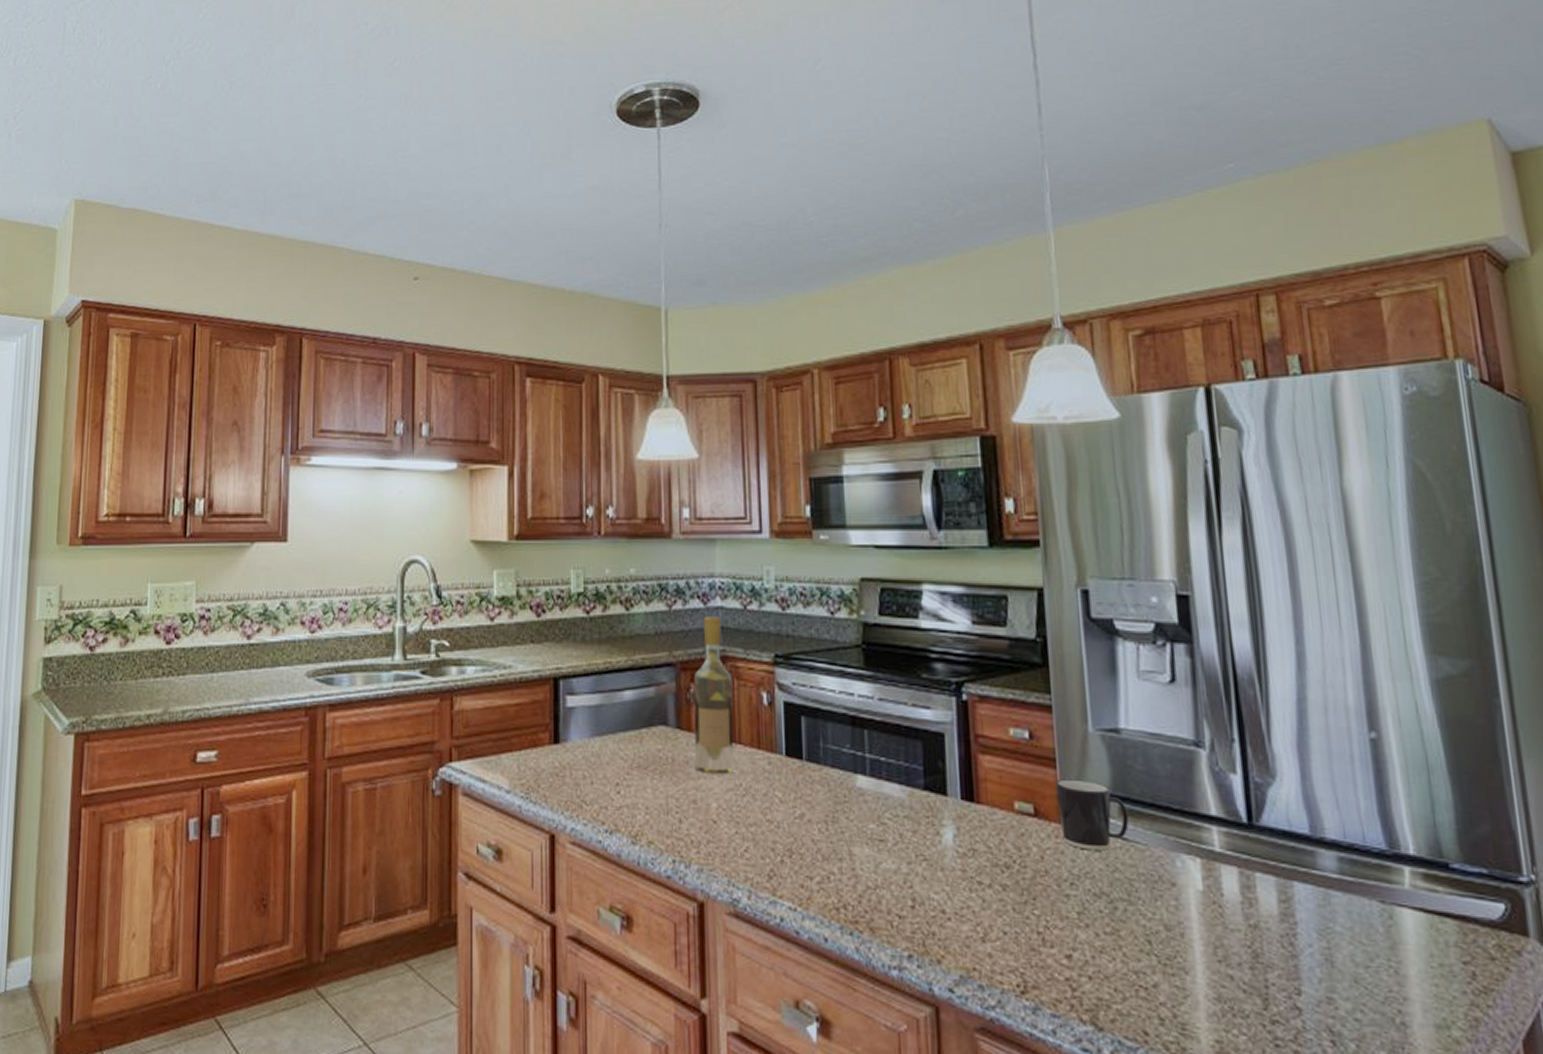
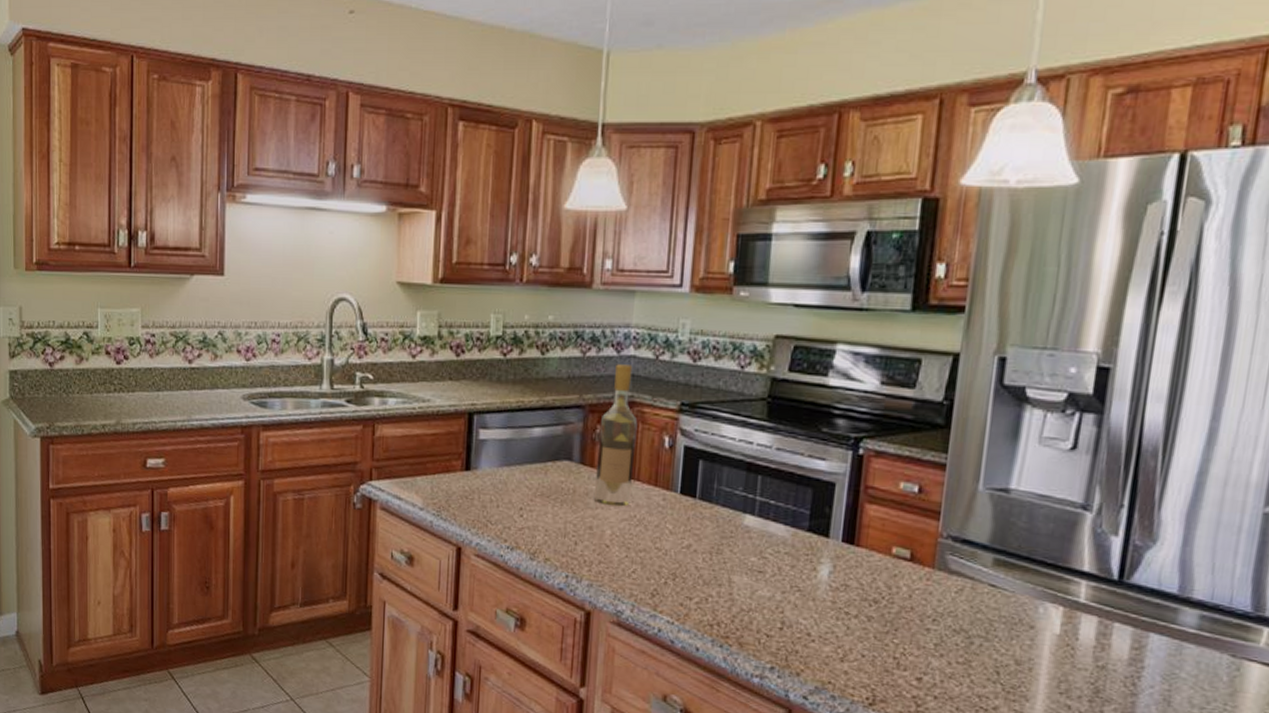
mug: present [1054,779,1129,851] -> none [933,530,1003,595]

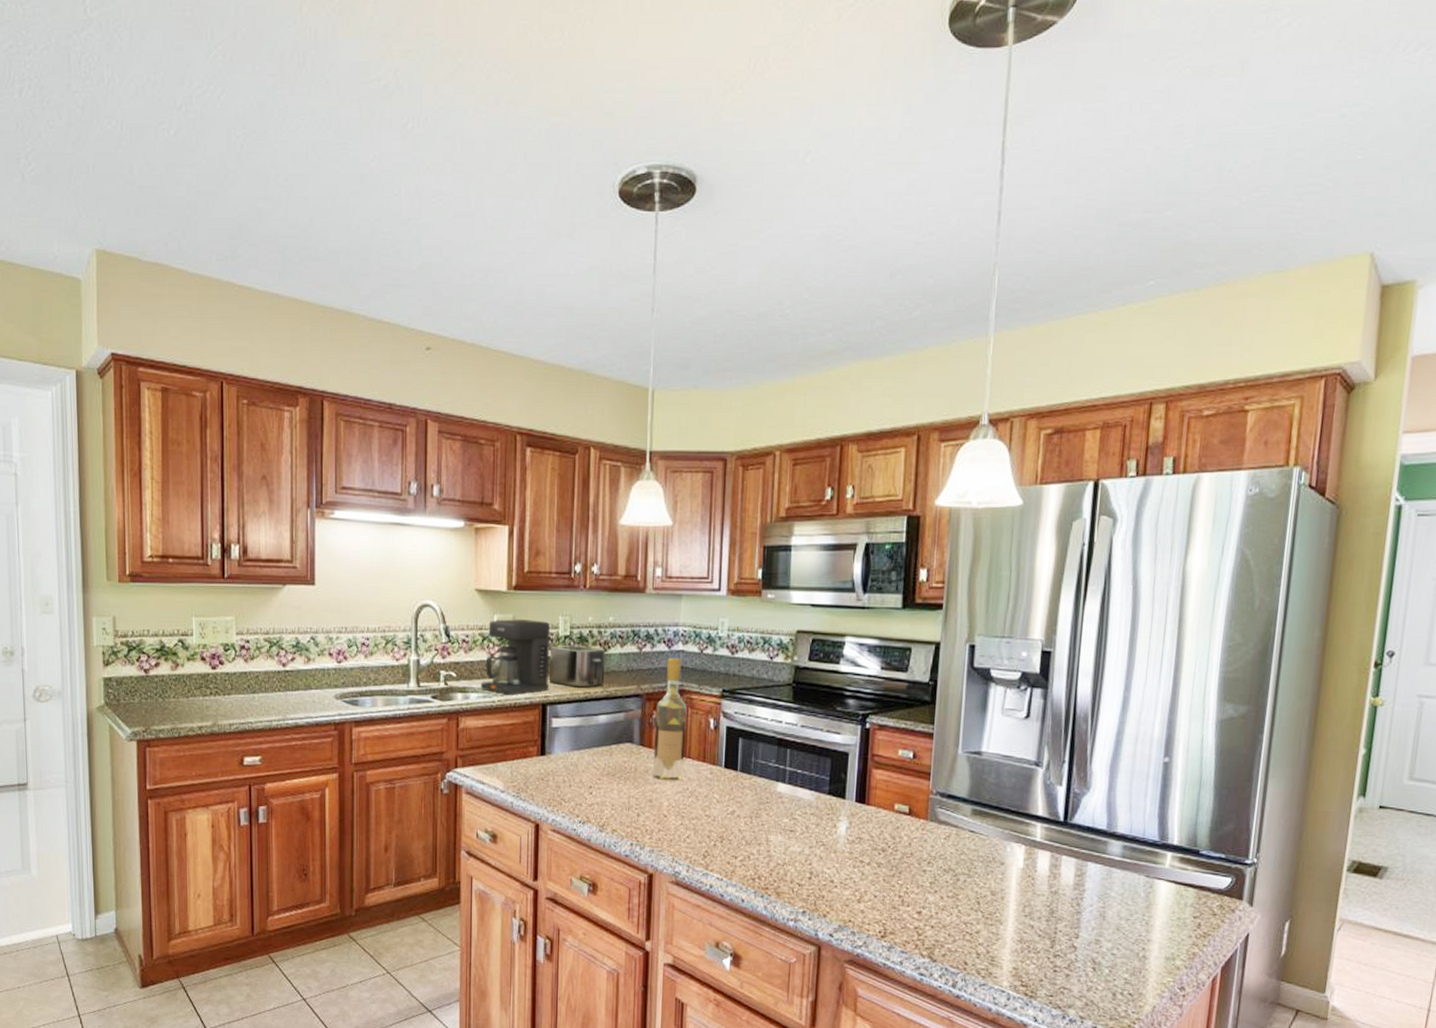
coffee maker: none [399,316,480,402] -> present [480,619,550,695]
toaster: none [476,346,543,397] -> present [548,645,606,689]

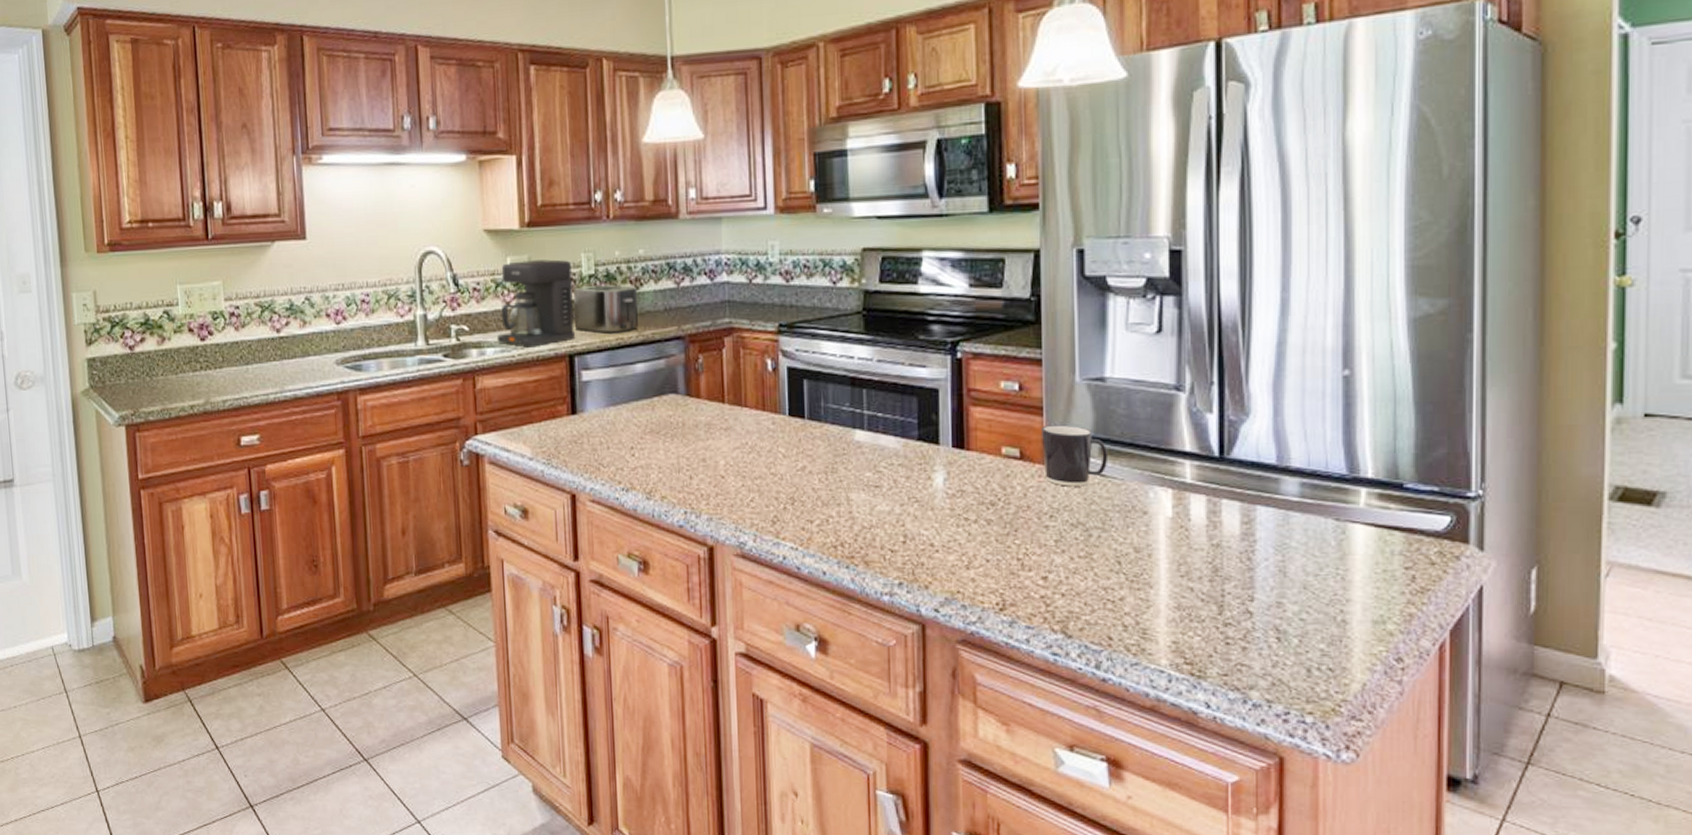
bottle: present [652,658,687,781] -> none [701,291,740,436]
mug: none [927,788,979,840] -> present [1040,425,1109,487]

